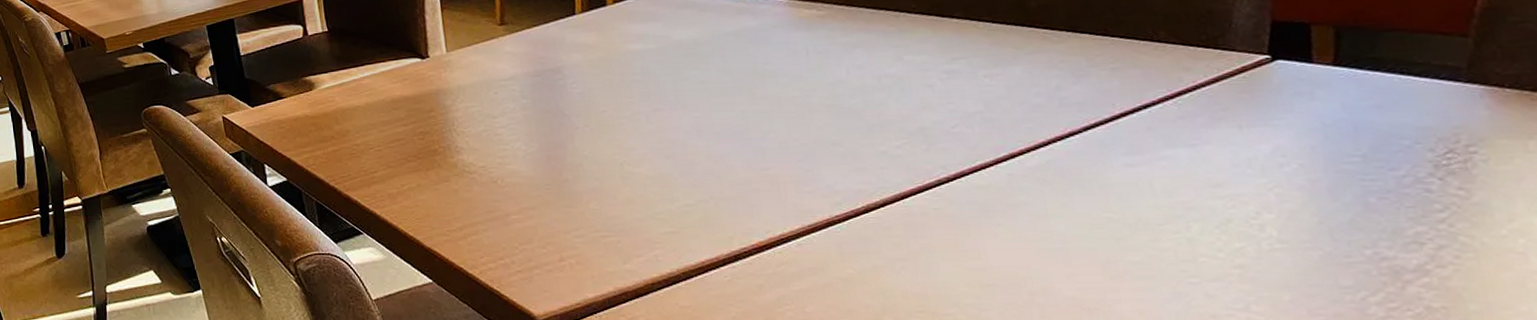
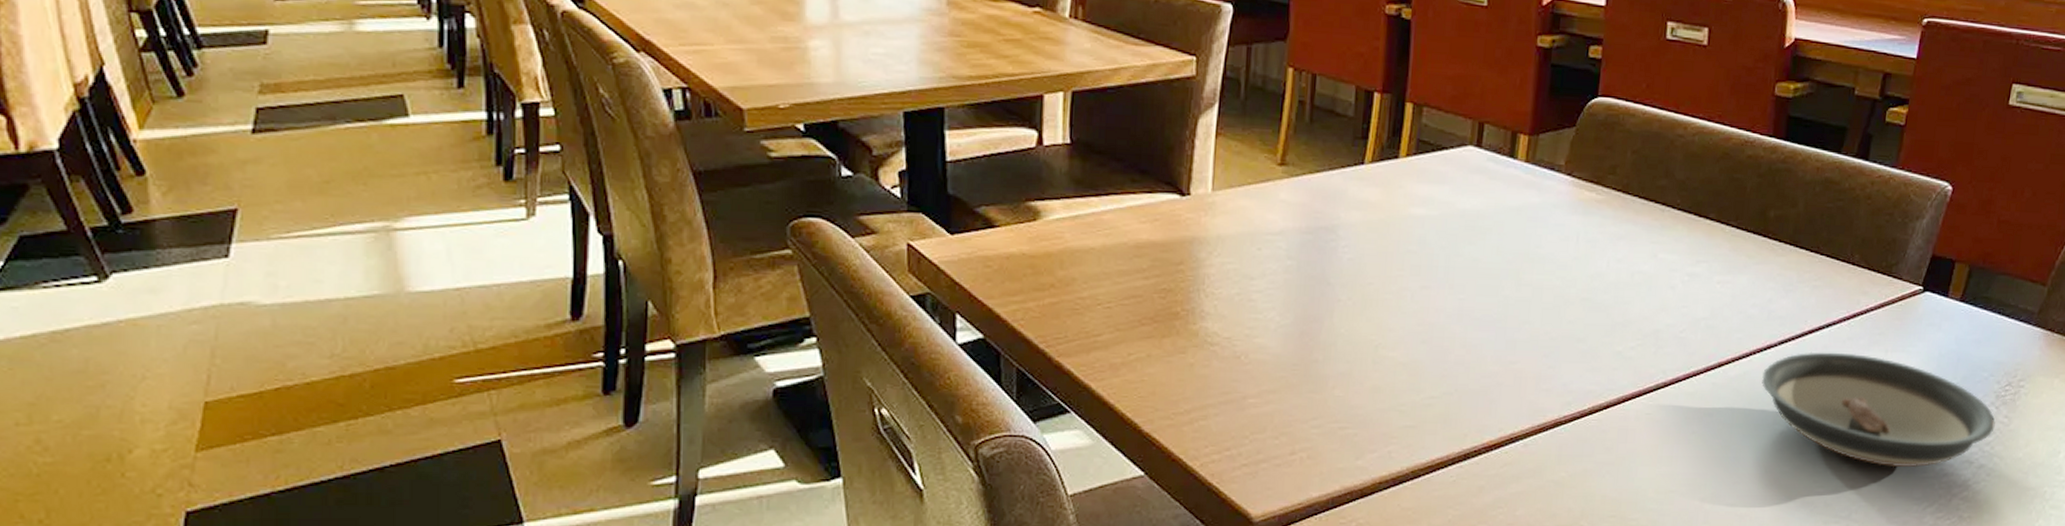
saucer: none [1071,133,1446,253] -> present [1762,352,1995,468]

